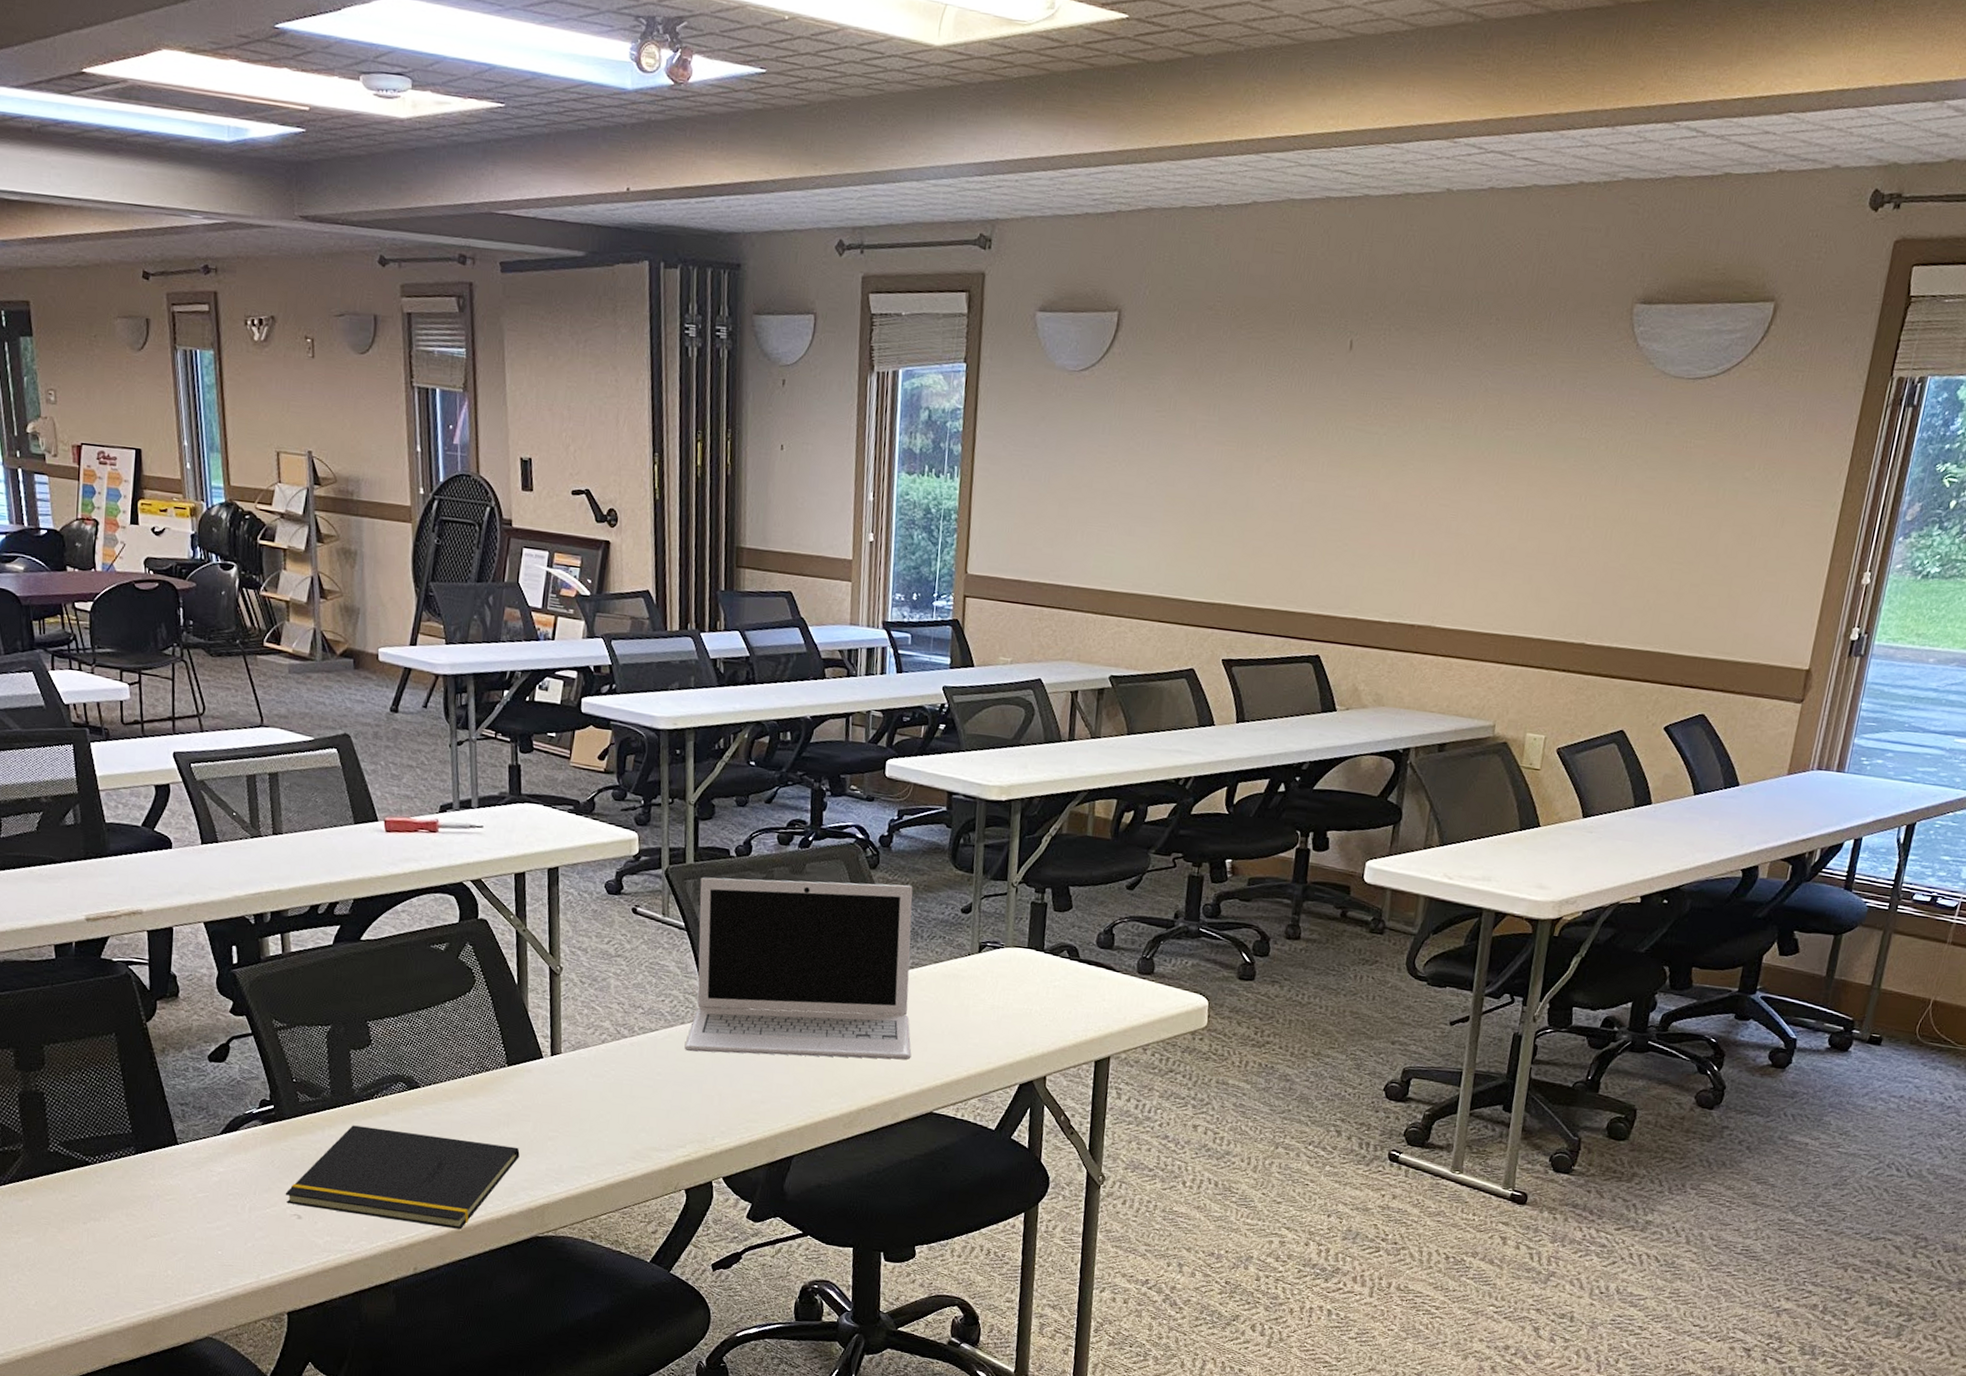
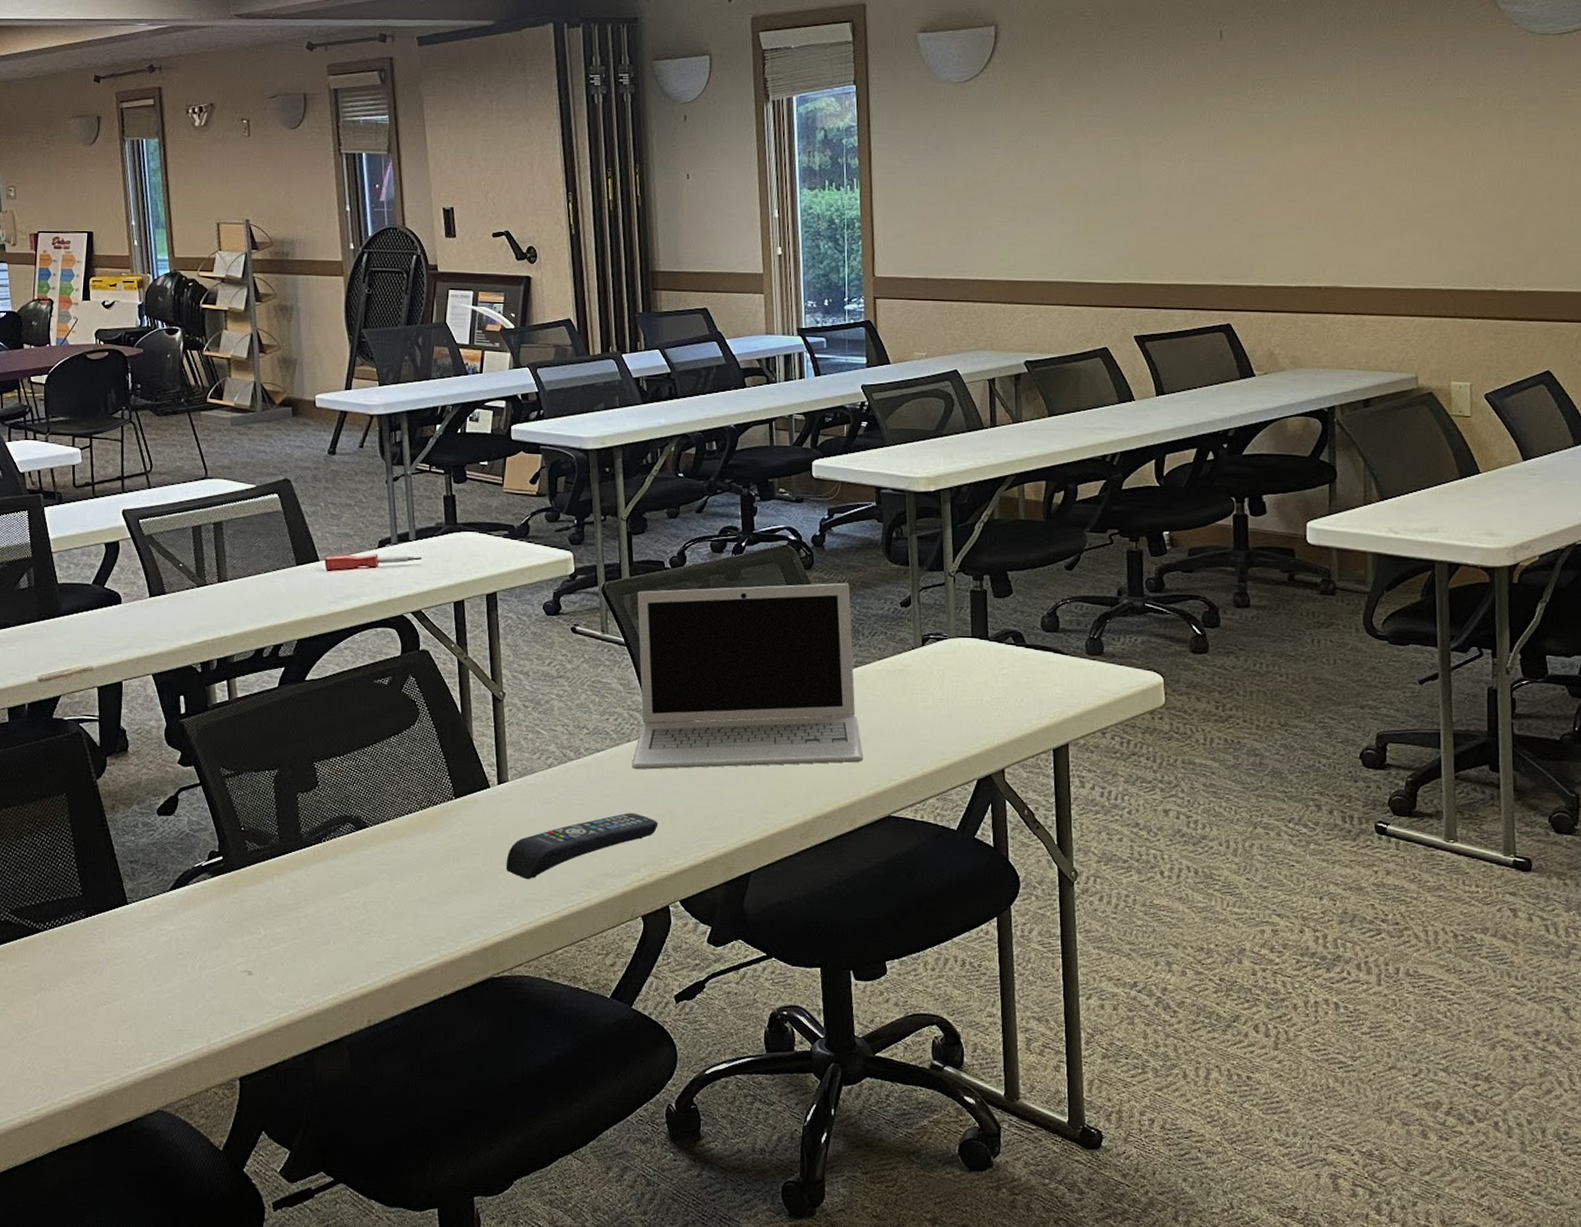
notepad: present [285,1125,520,1229] -> none [235,871,471,975]
remote control: none [555,1091,707,1148] -> present [506,812,659,880]

